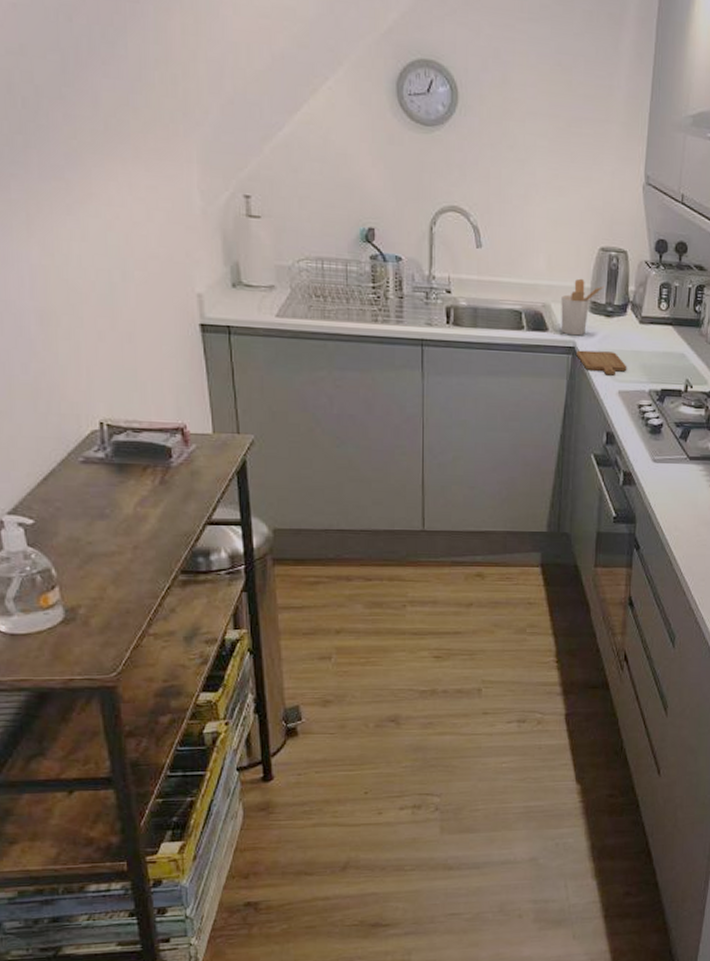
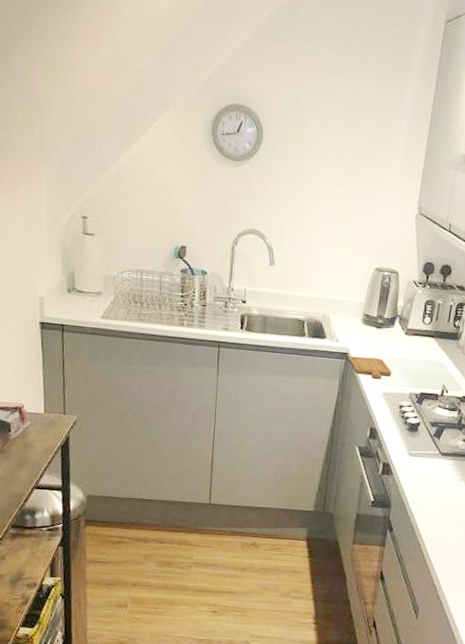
utensil holder: present [561,278,604,336] -> none [337,294,377,344]

